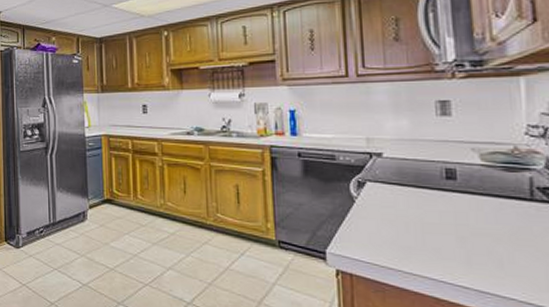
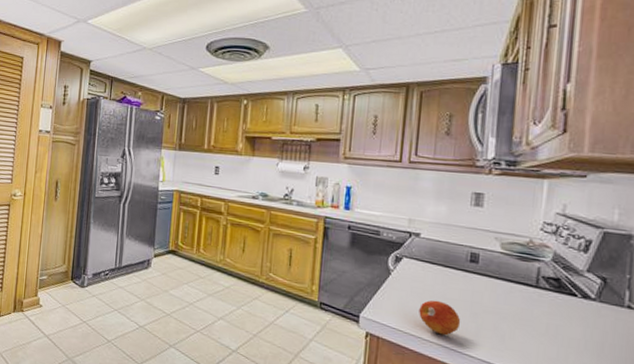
fruit: none [394,226,447,266] -> present [419,300,461,336]

